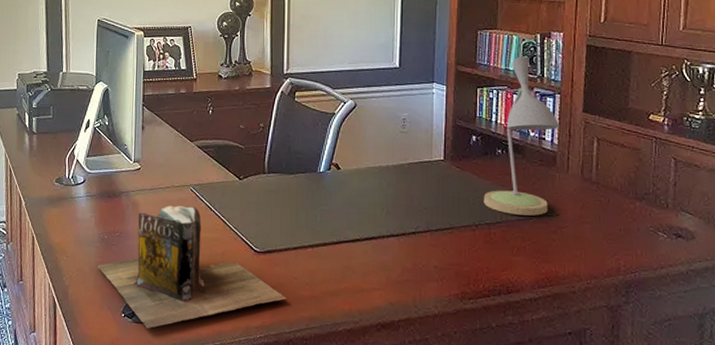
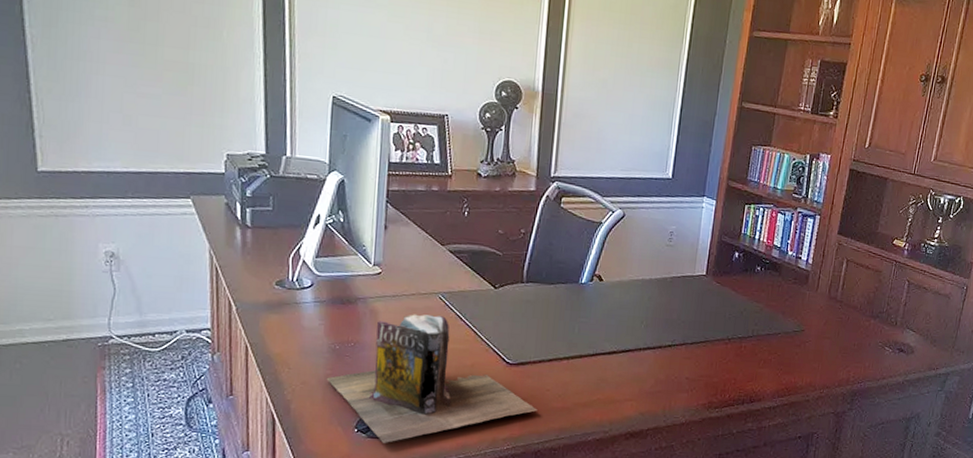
desk lamp: present [483,56,560,216] -> none [738,175,816,331]

